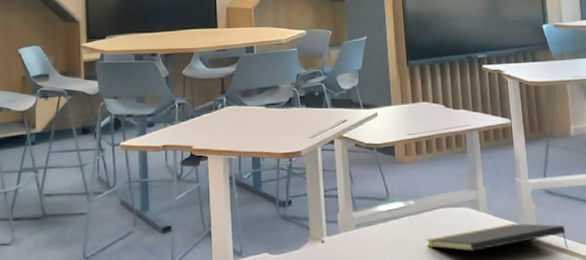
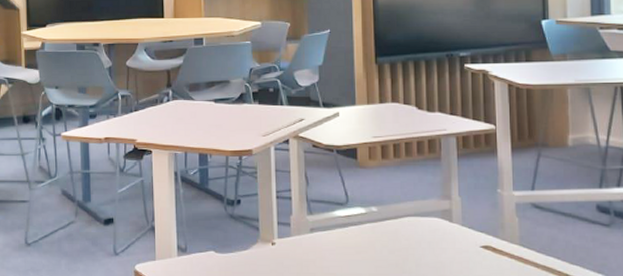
notepad: present [426,223,569,251] -> none [389,238,557,269]

